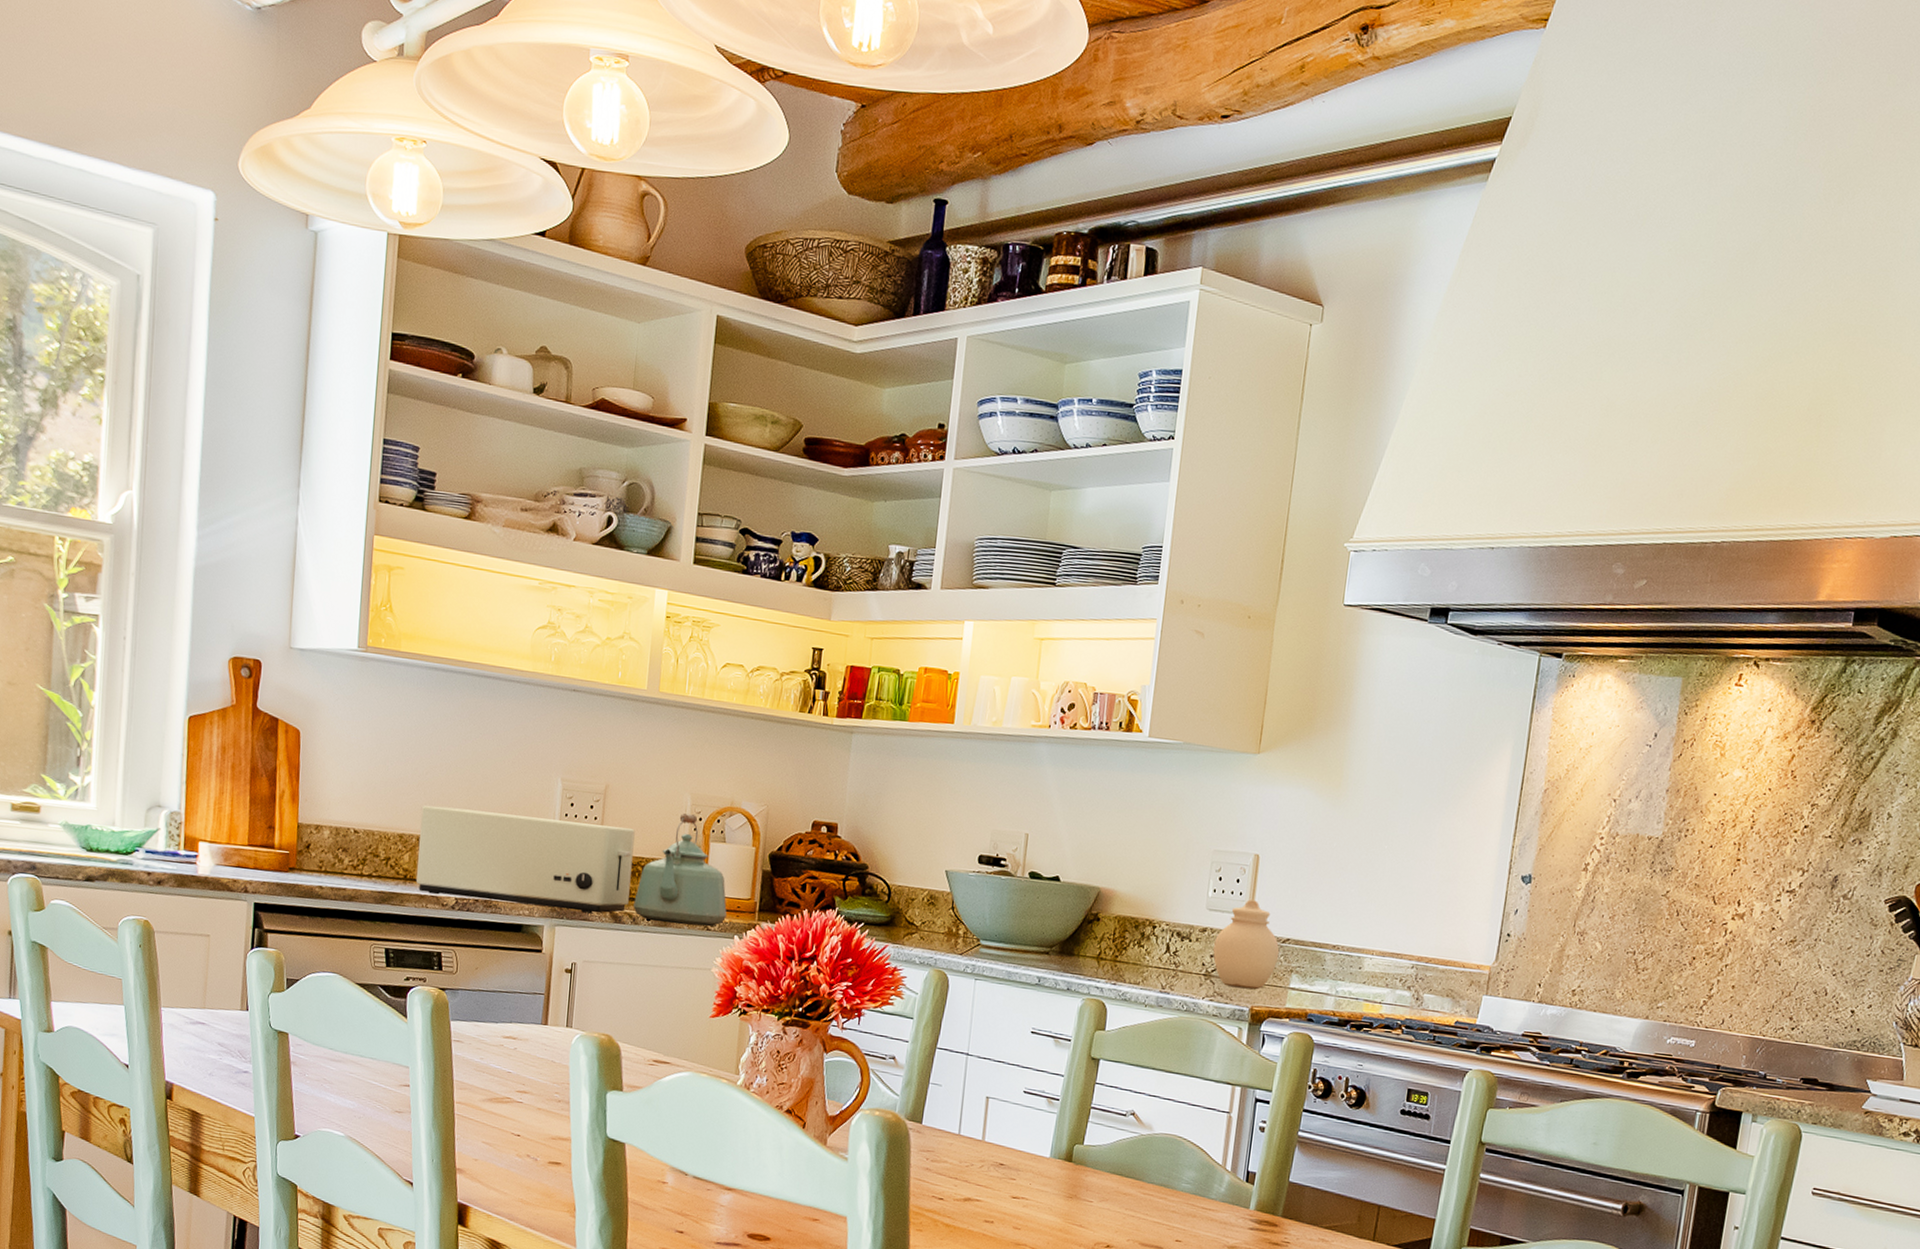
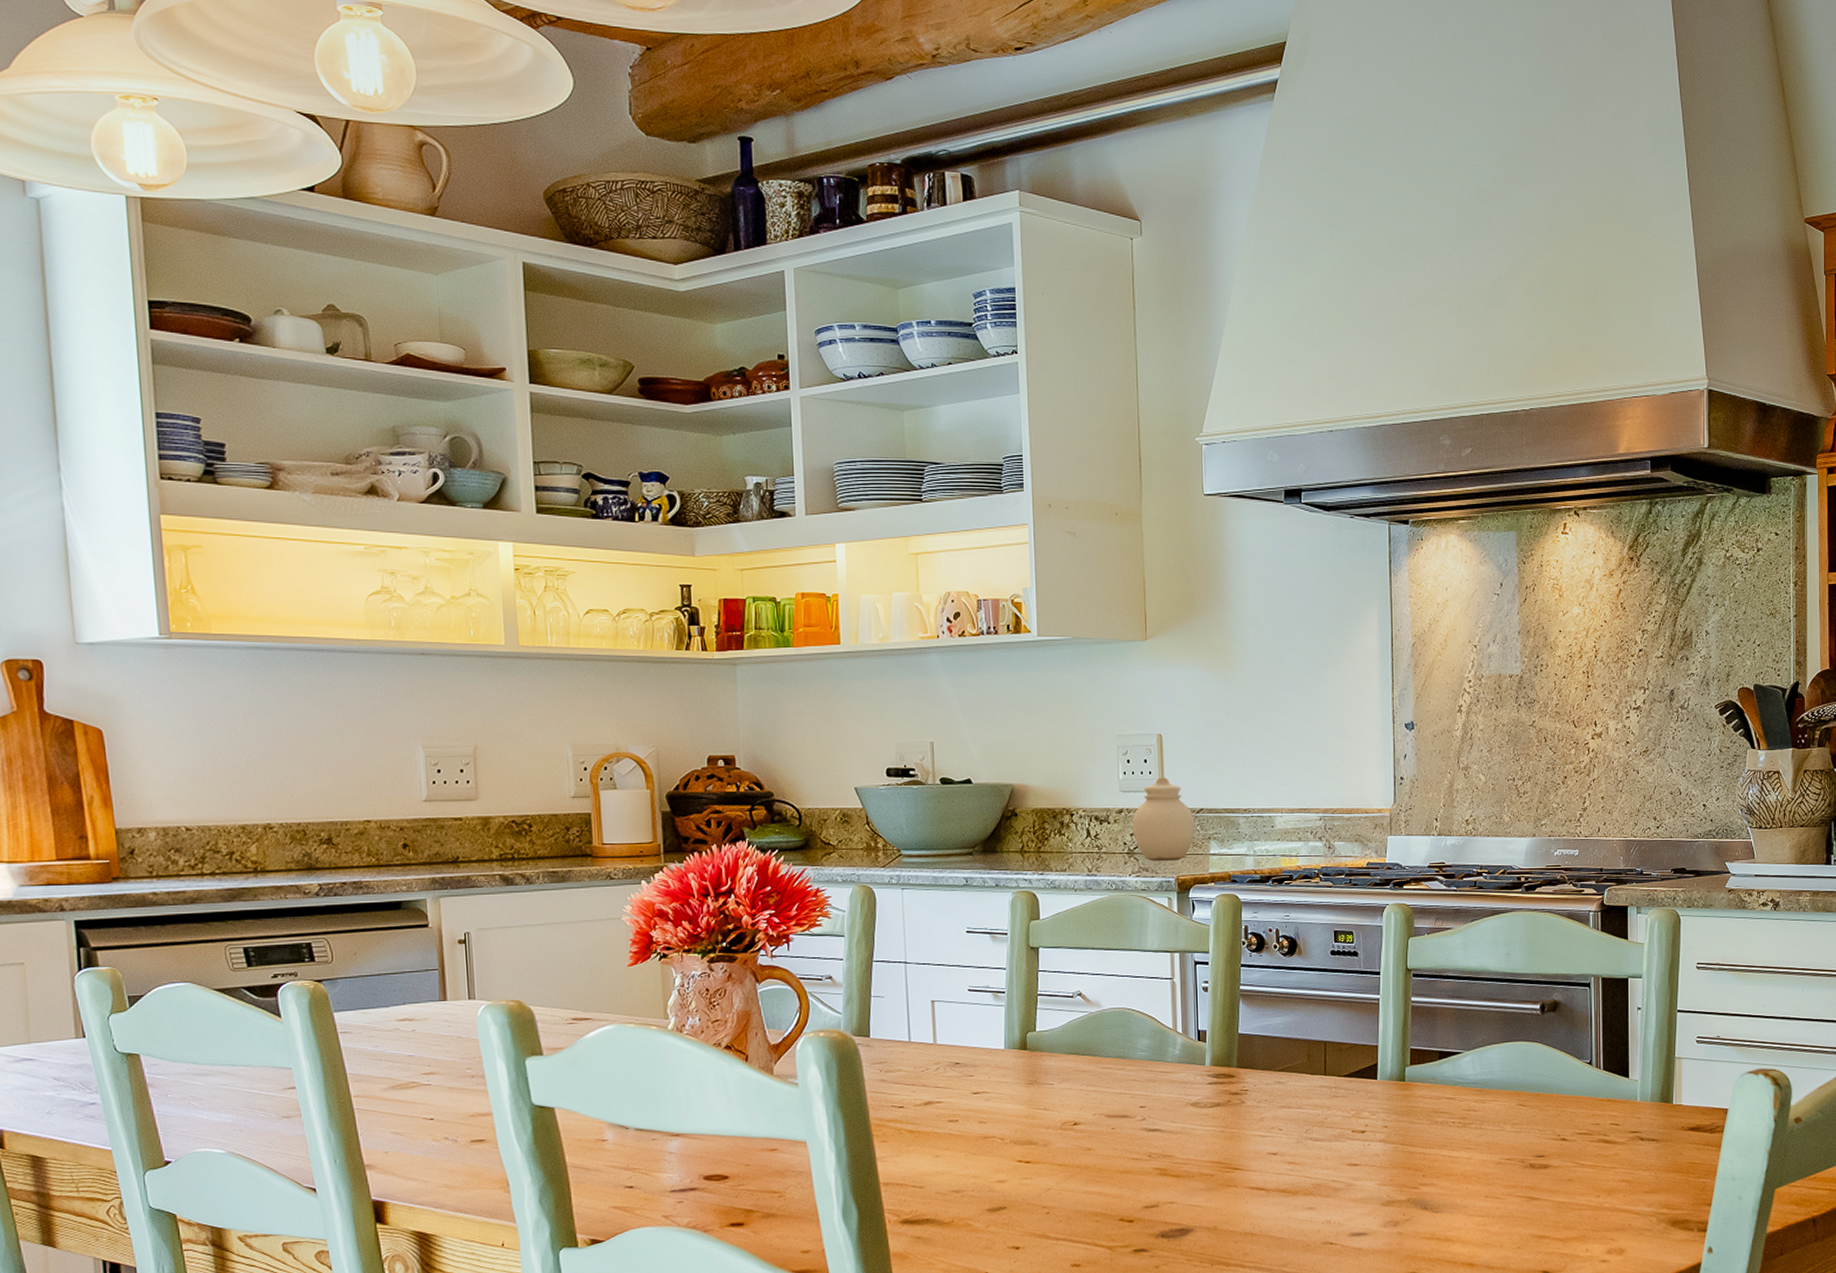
toaster: present [415,805,635,914] -> none [263,787,519,884]
kettle: present [633,813,727,927] -> none [524,765,629,878]

